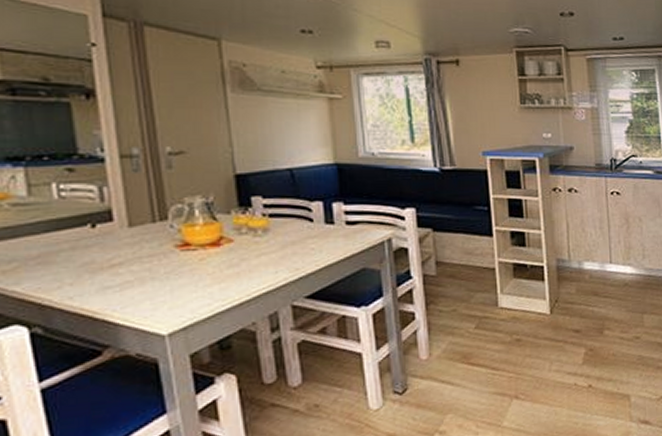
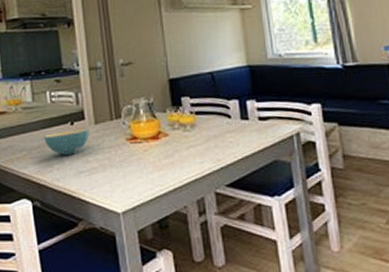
cereal bowl: none [48,232,120,268] -> present [44,129,89,156]

